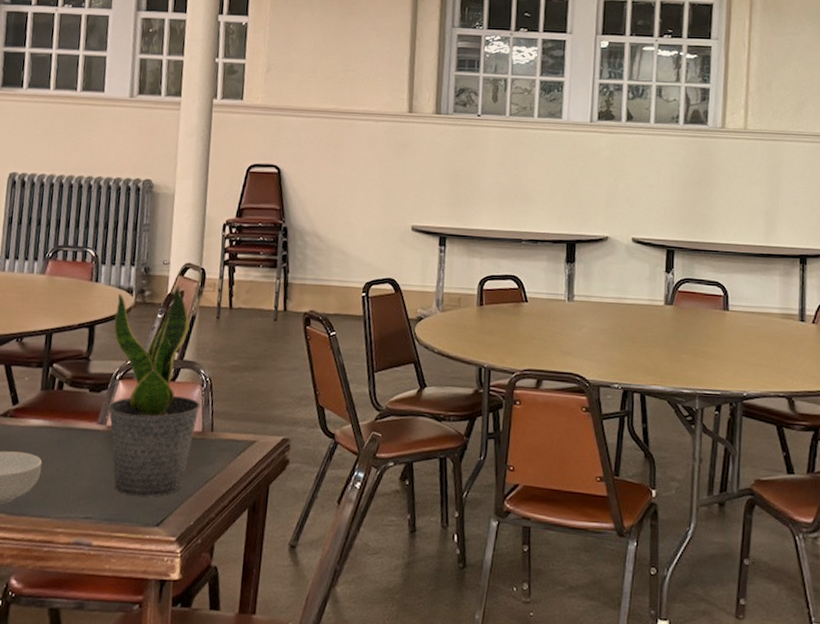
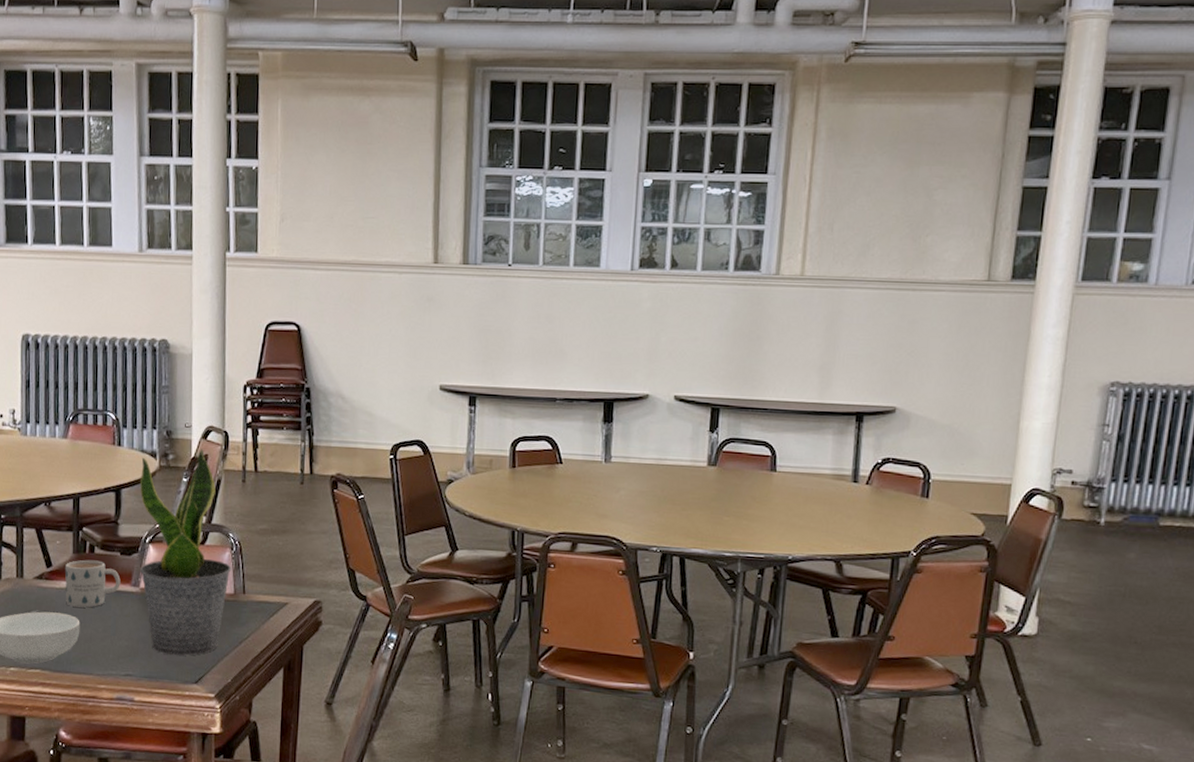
mug: none [29,396,88,447] -> present [64,559,121,608]

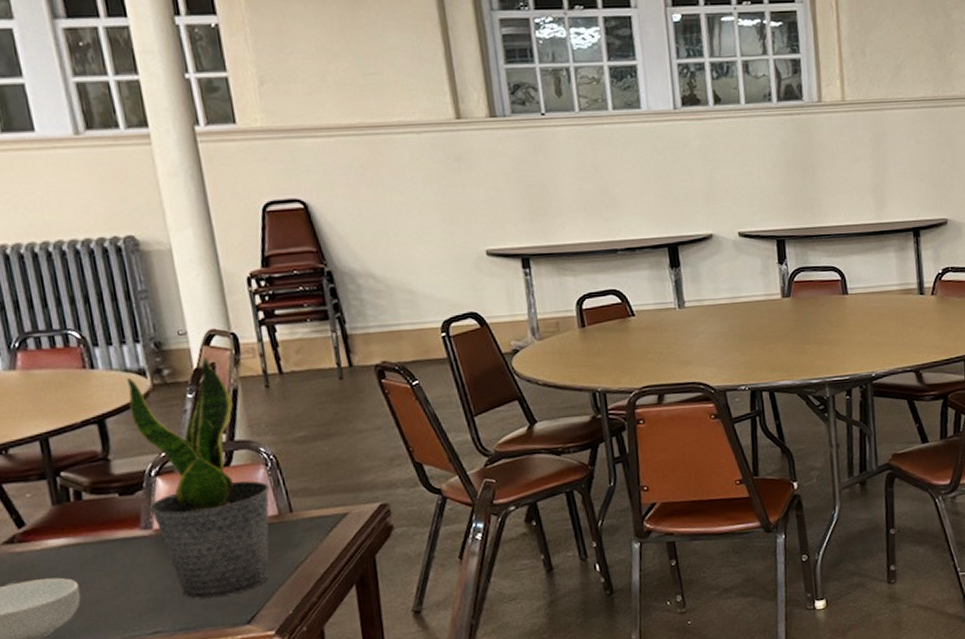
mug: present [64,559,121,608] -> none [43,507,127,568]

